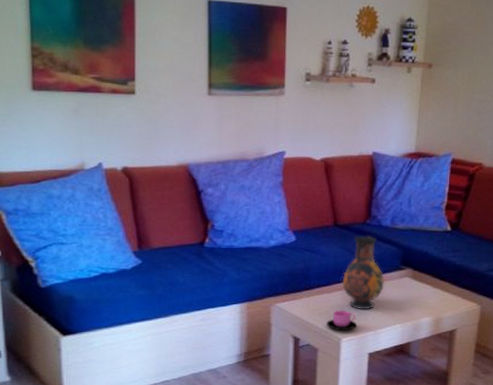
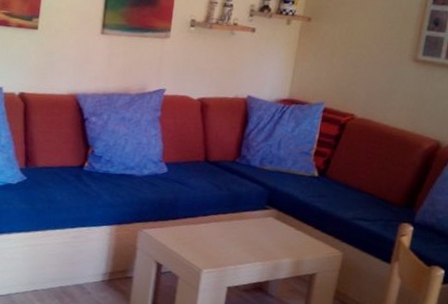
cup: present [326,310,357,330] -> none [189,241,219,262]
vase: present [342,235,385,310] -> none [207,172,249,244]

